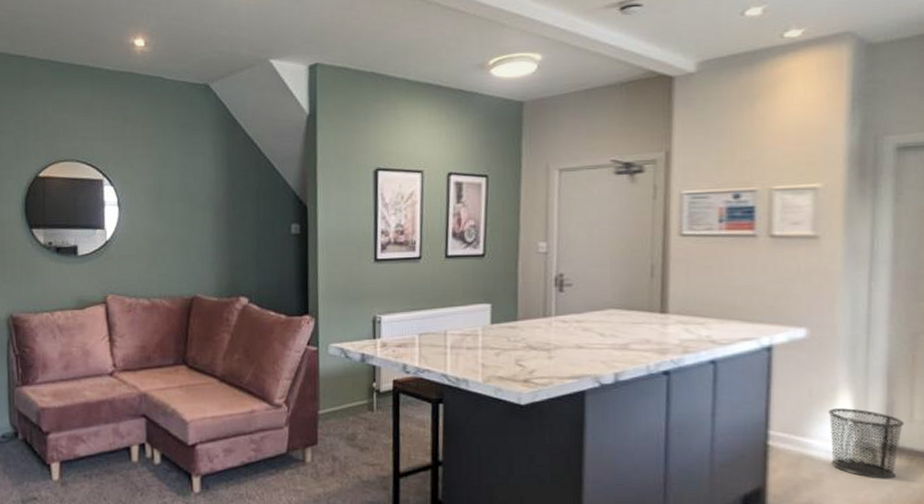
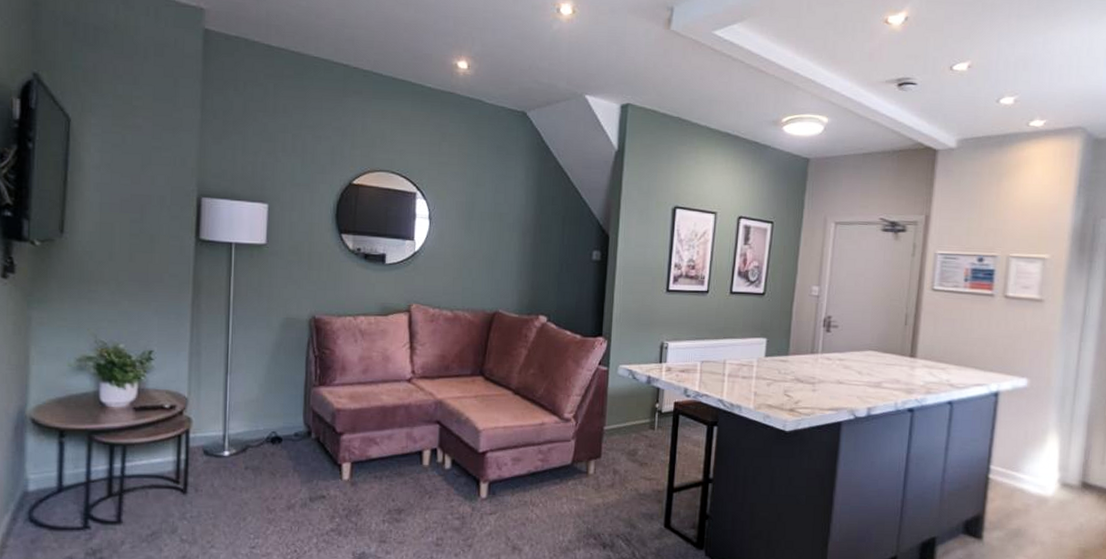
waste bin: present [828,408,905,479] -> none [1038,449,1098,512]

